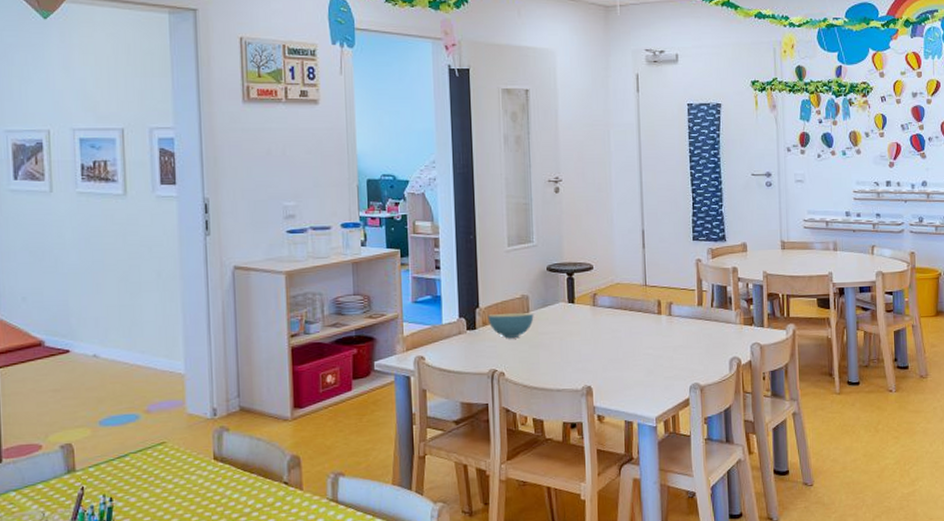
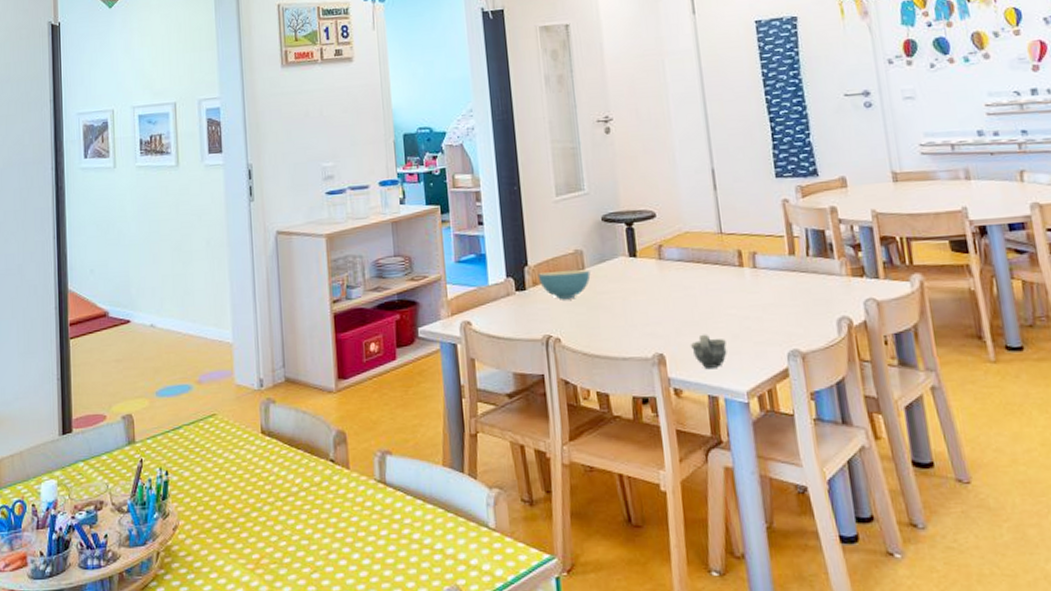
cup: none [613,370,643,398] -> present [690,334,727,368]

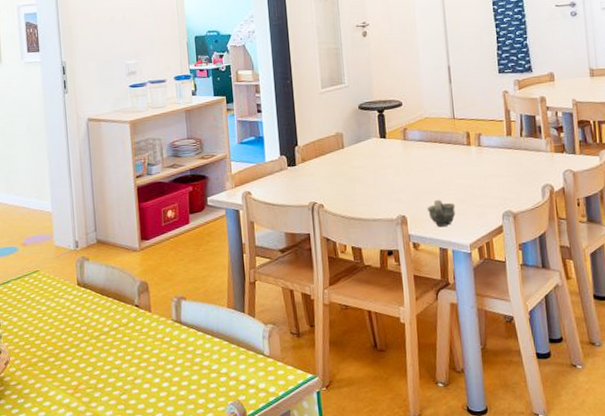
cereal bowl: present [538,270,591,299] -> none [306,149,349,173]

